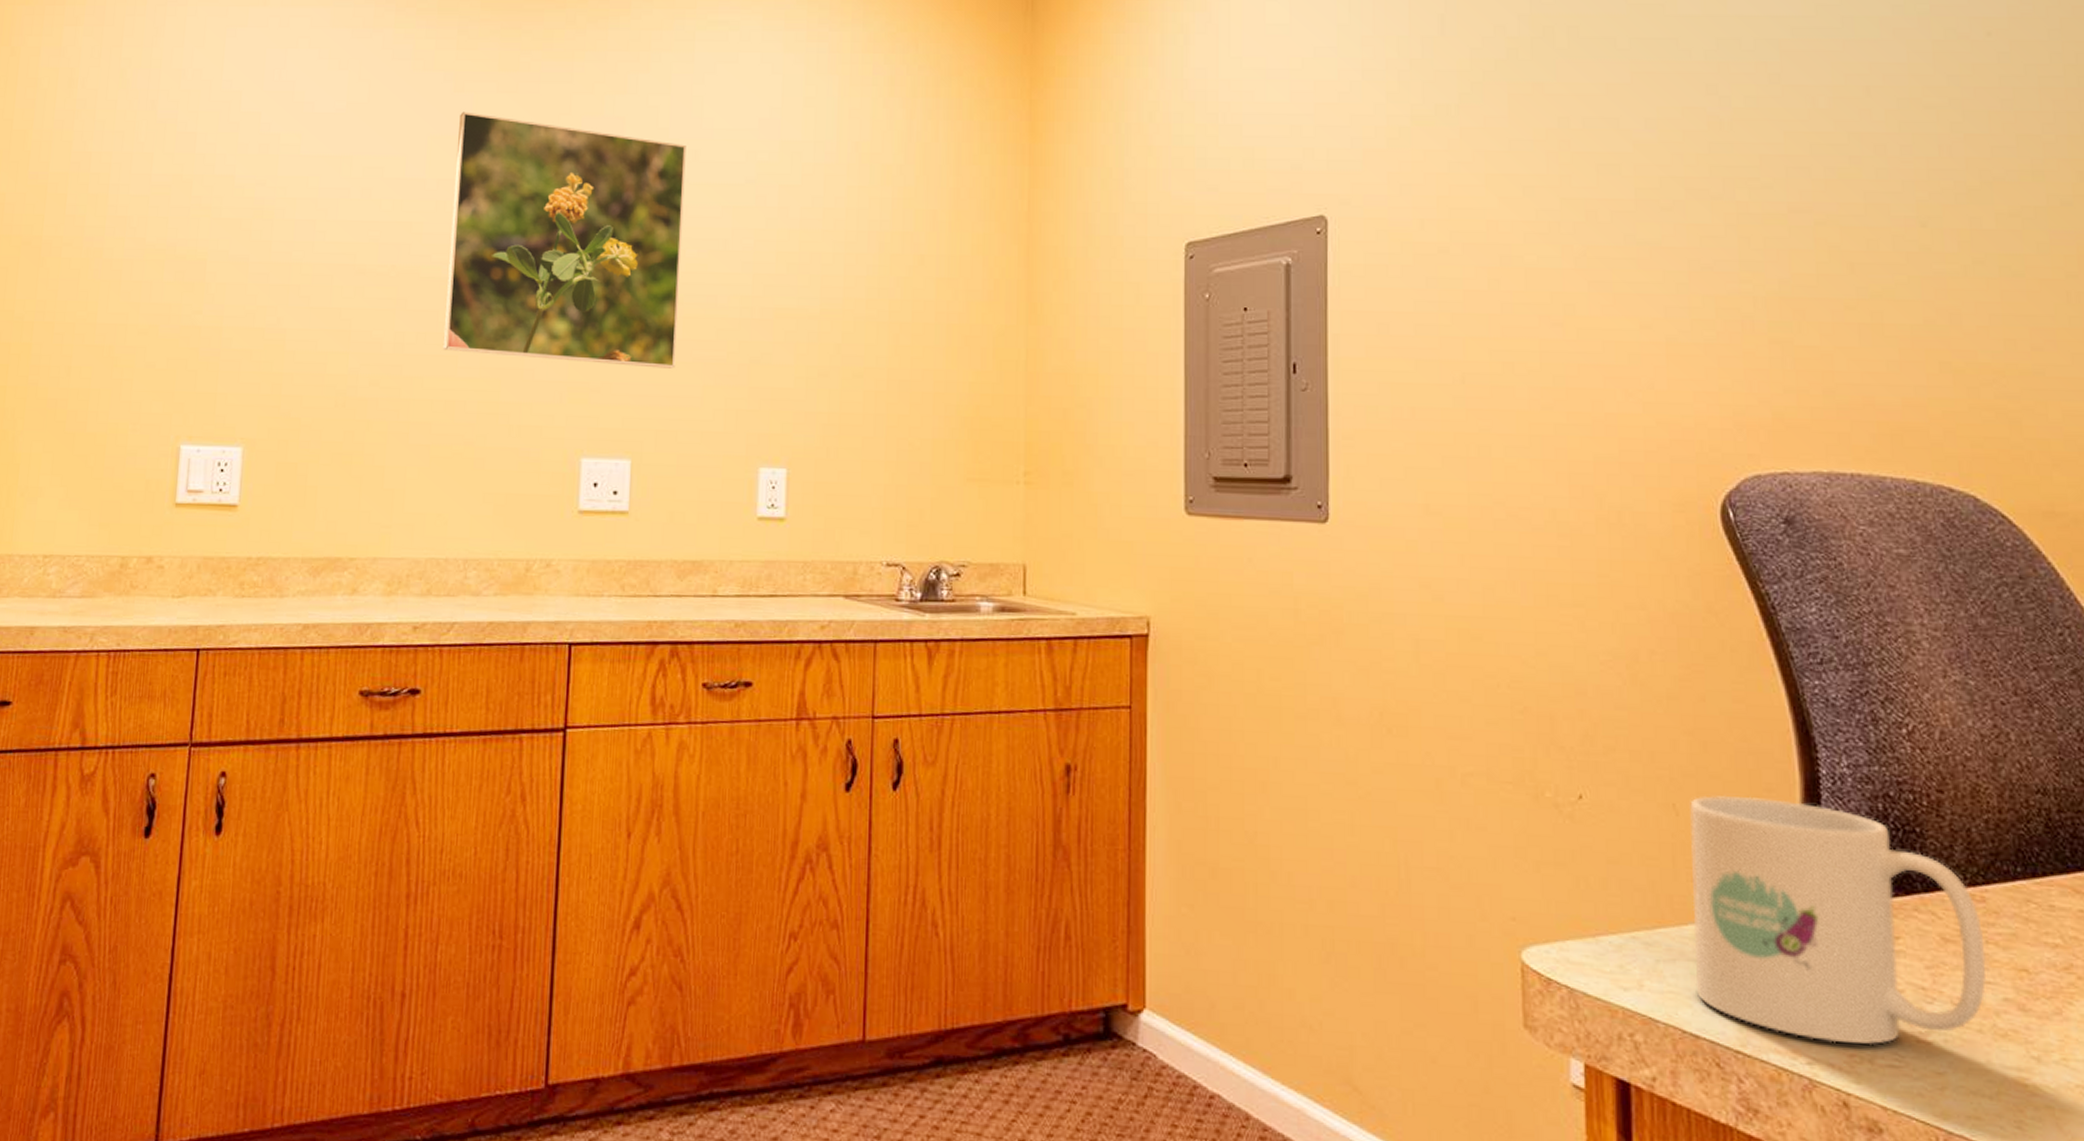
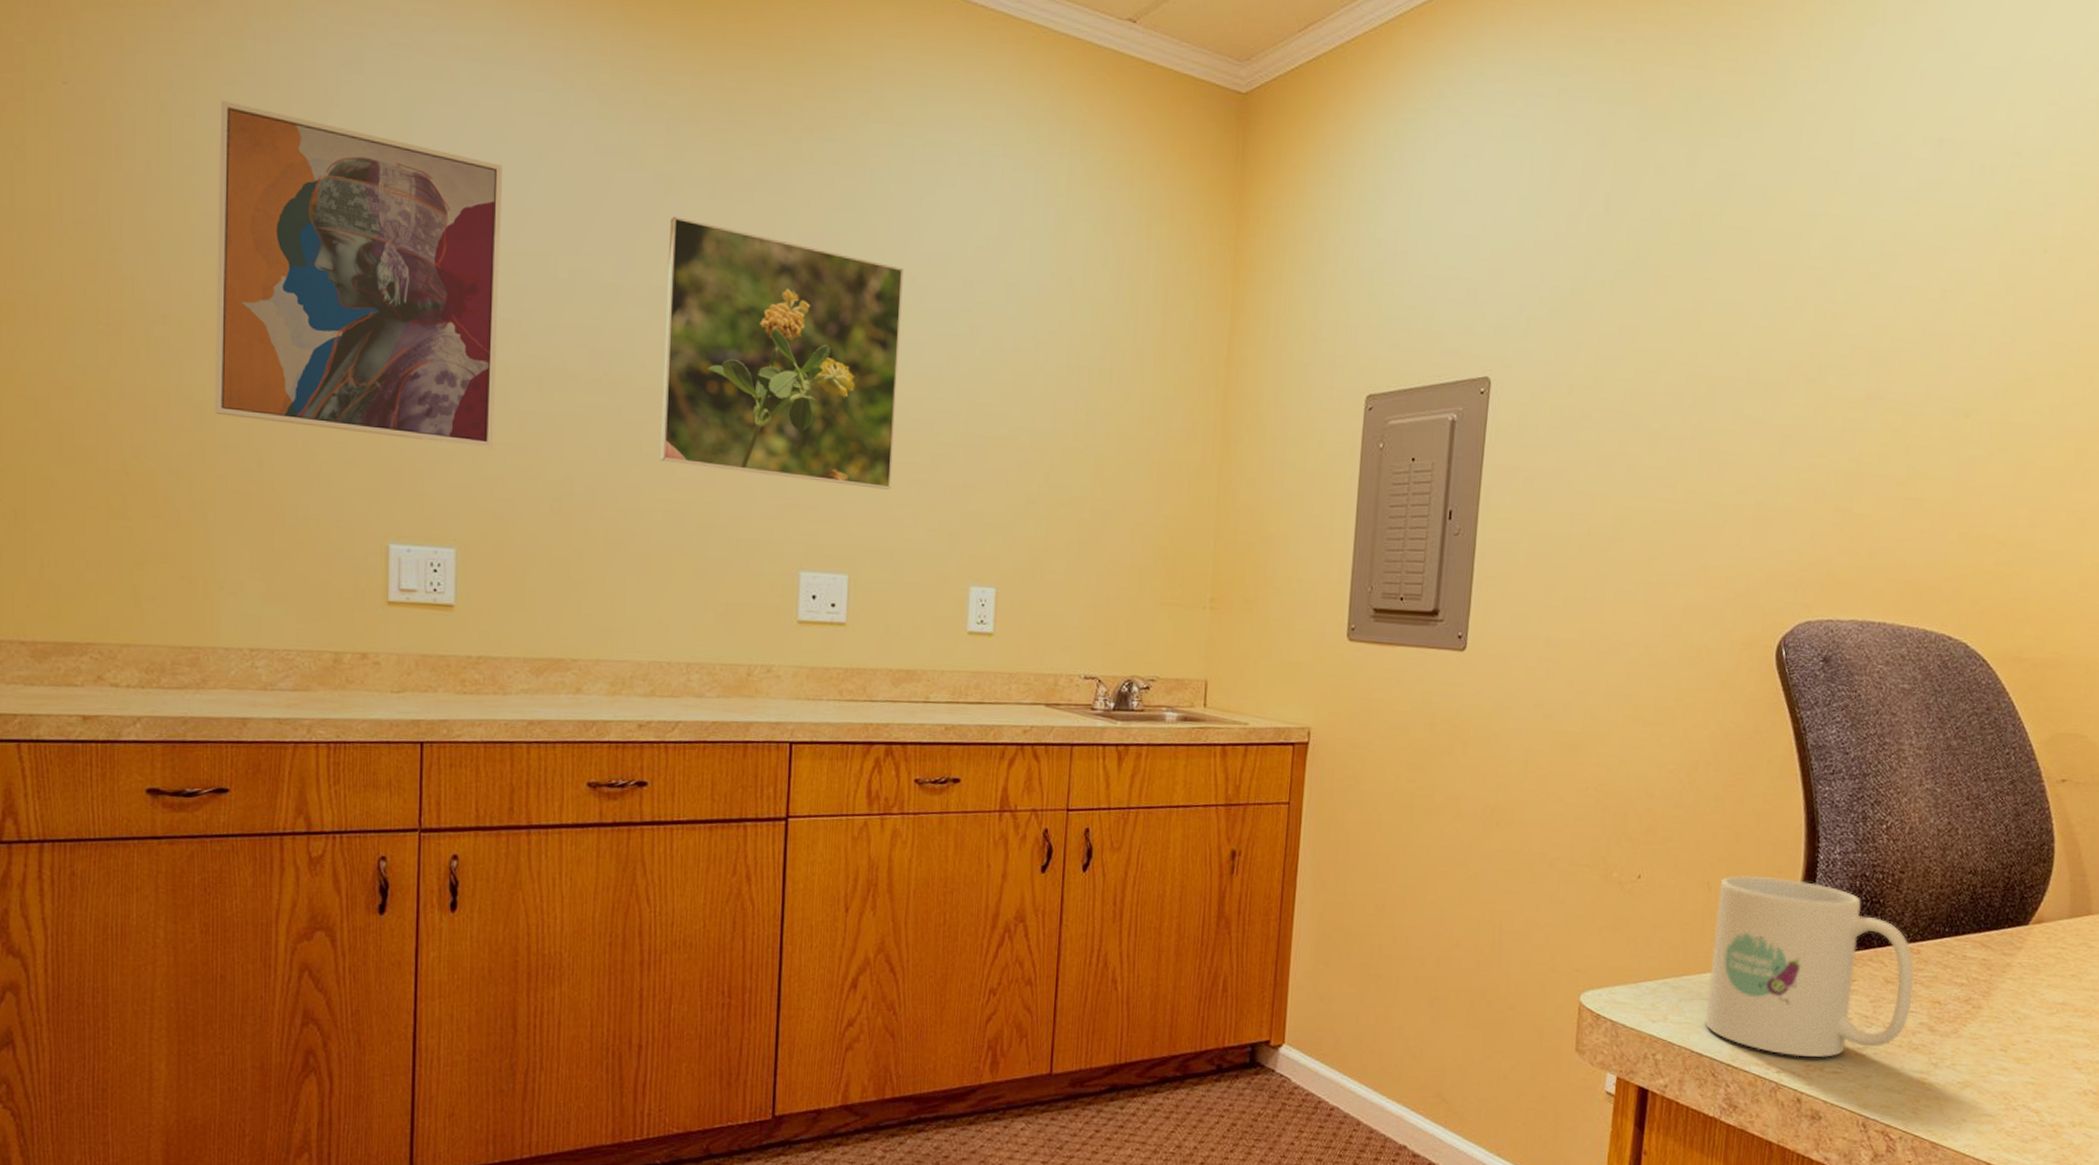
wall art: none [31,39,306,346] -> present [214,100,502,449]

